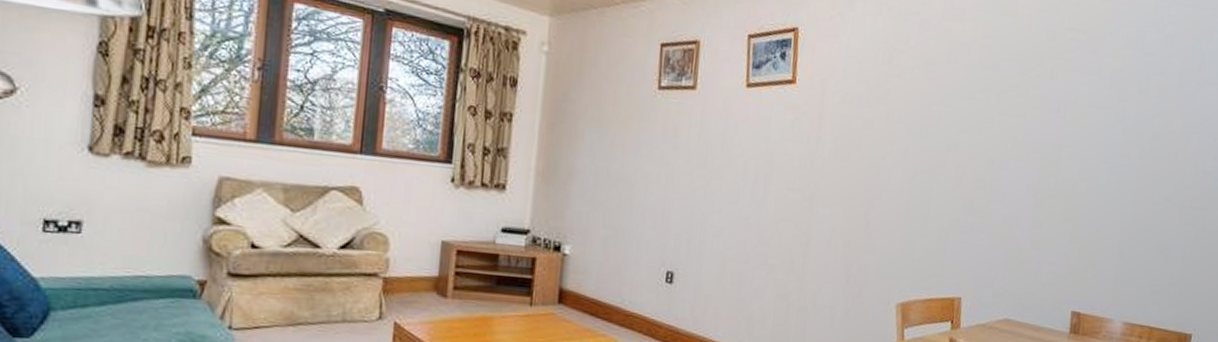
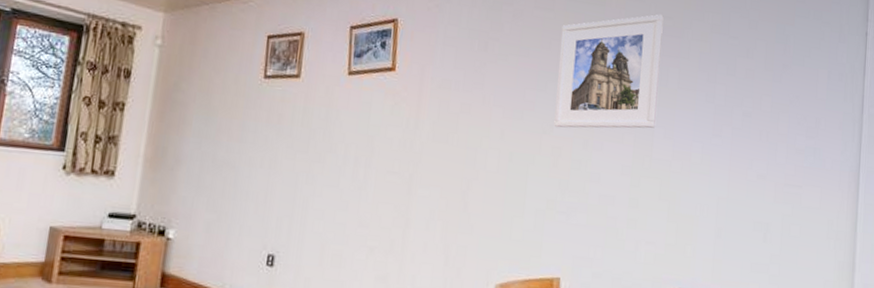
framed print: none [959,27,1077,148] -> present [554,14,664,129]

